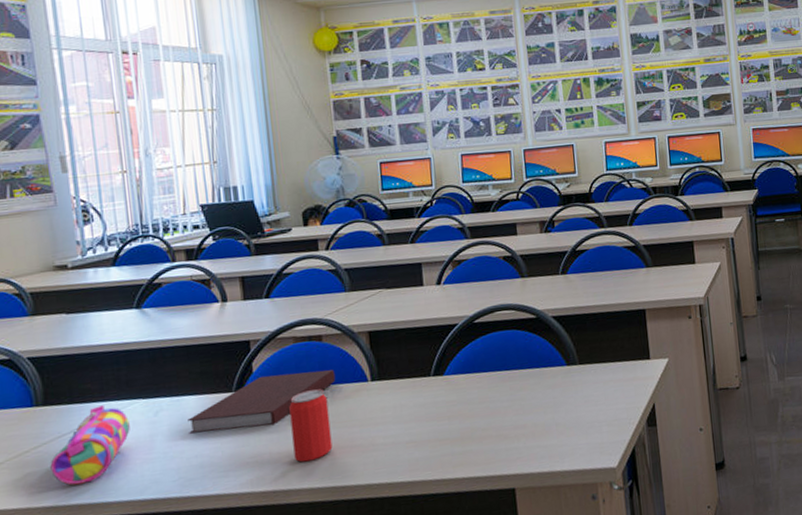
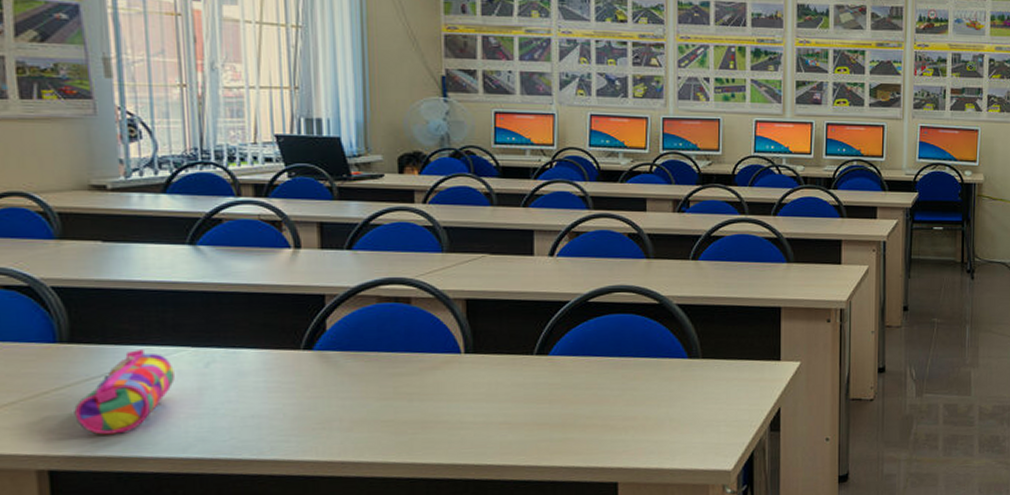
notebook: present [188,370,336,434] -> none [245,335,423,392]
beverage can: present [289,389,333,463] -> none [367,356,414,434]

